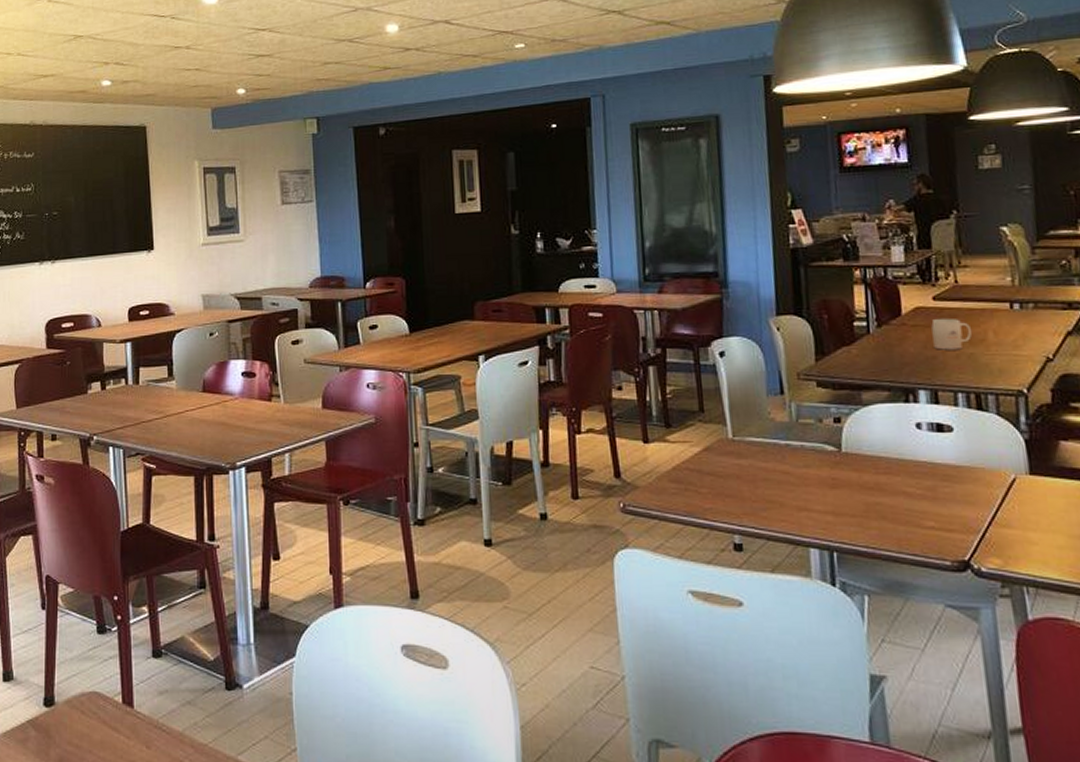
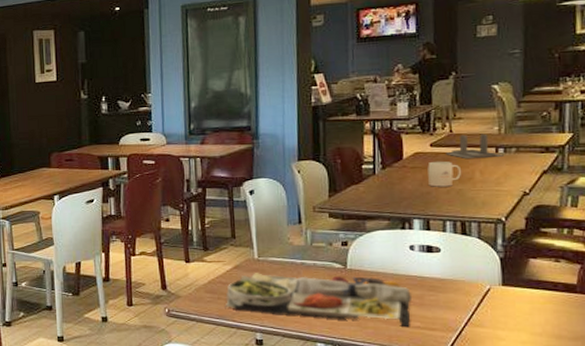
food tray: none [694,457,923,527] -> present [225,273,411,327]
napkin holder: none [952,285,1020,317] -> present [446,133,504,159]

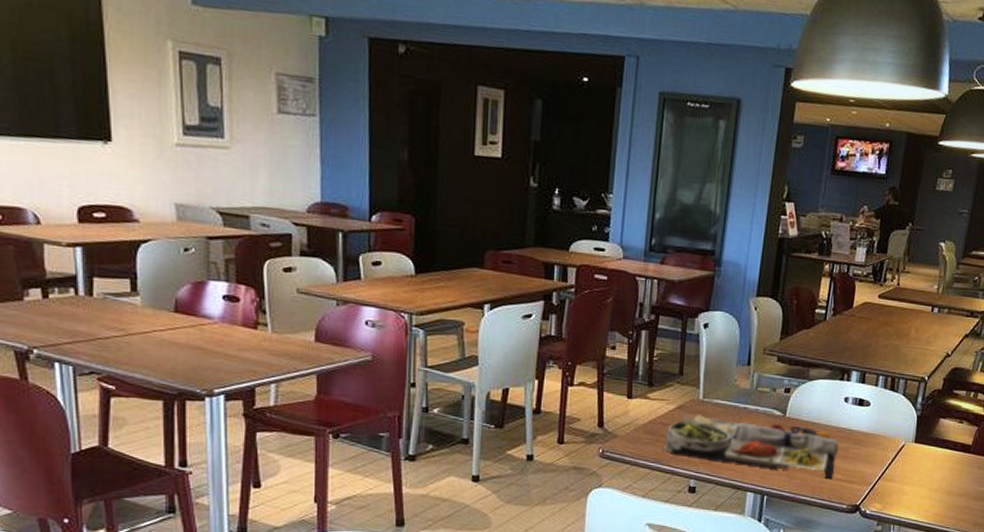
mug: present [427,161,462,187] -> none [871,313,901,341]
napkin holder: present [446,133,504,159] -> none [890,289,937,317]

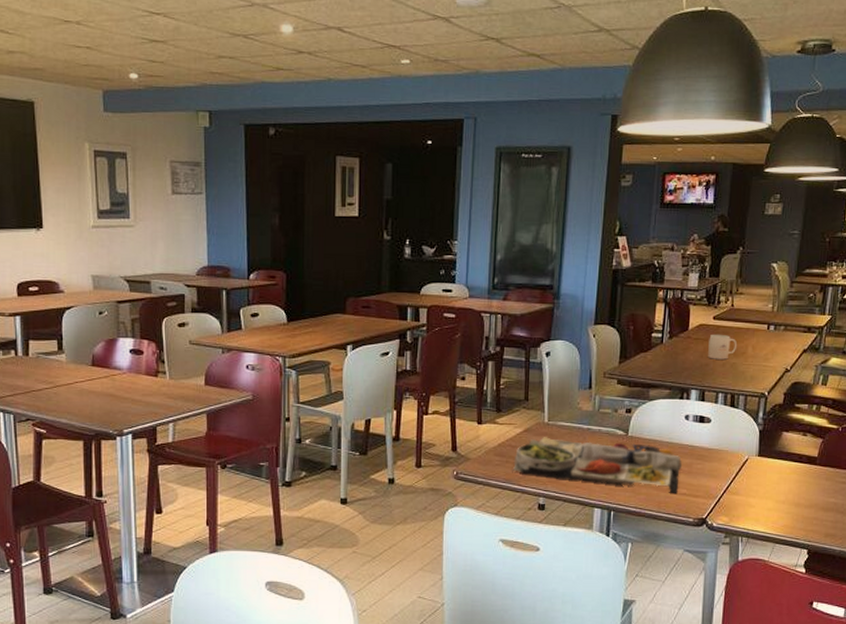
mug: none [871,313,901,341] -> present [708,334,738,360]

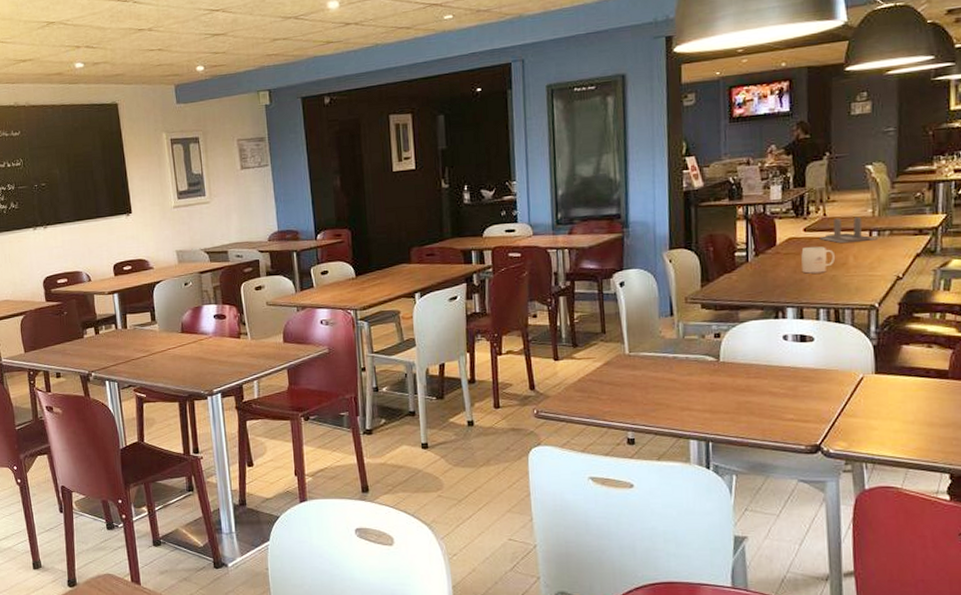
food tray: present [512,437,682,493] -> none [595,369,785,419]
napkin holder: none [726,310,773,335] -> present [820,216,877,244]

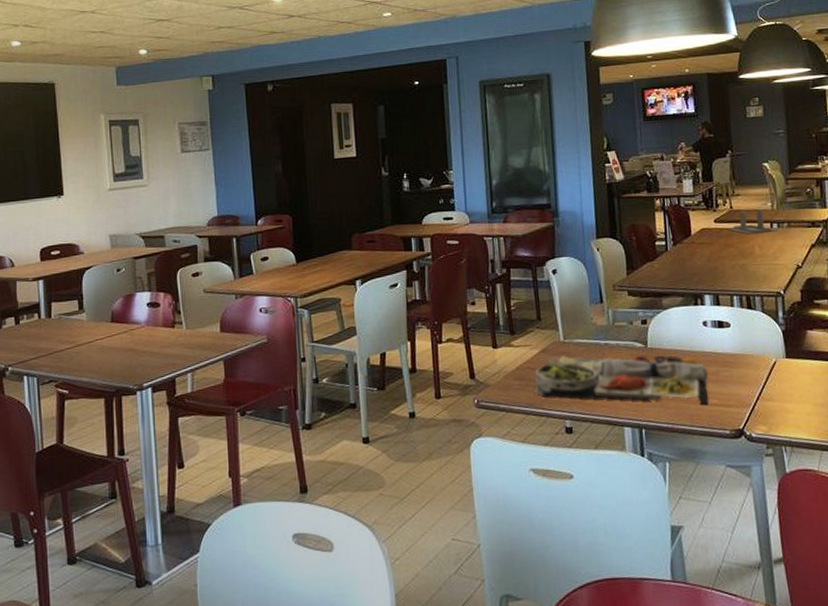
food tray: none [595,369,785,419] -> present [534,355,709,405]
mug: present [801,246,836,274] -> none [713,236,744,262]

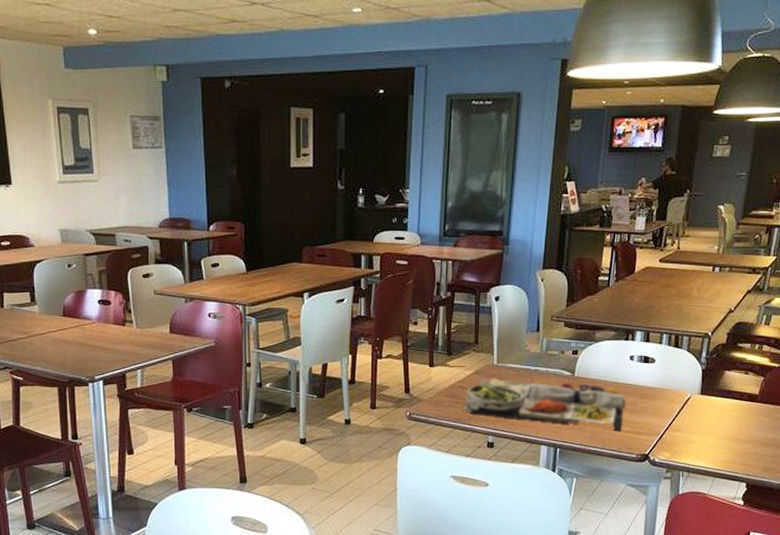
napkin holder: present [728,209,778,235] -> none [671,252,718,276]

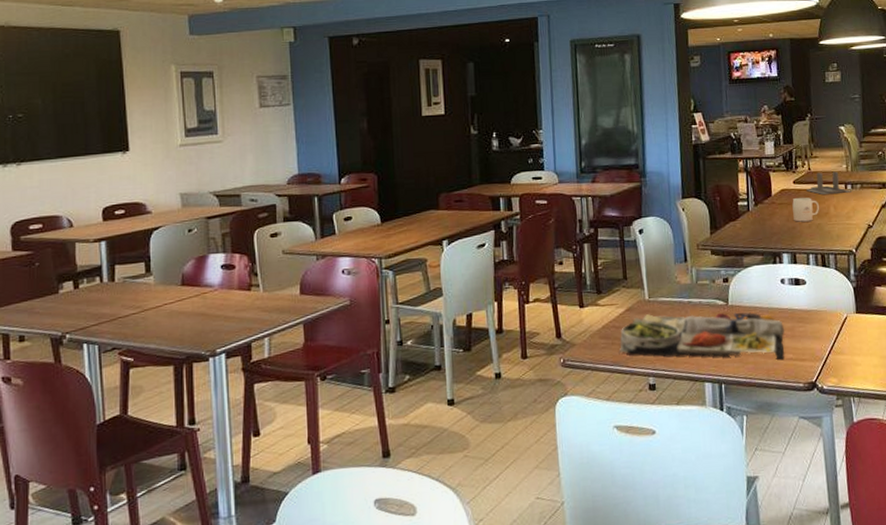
mug: none [653,276,683,301] -> present [792,197,820,222]
napkin holder: none [671,252,718,276] -> present [806,171,851,195]

